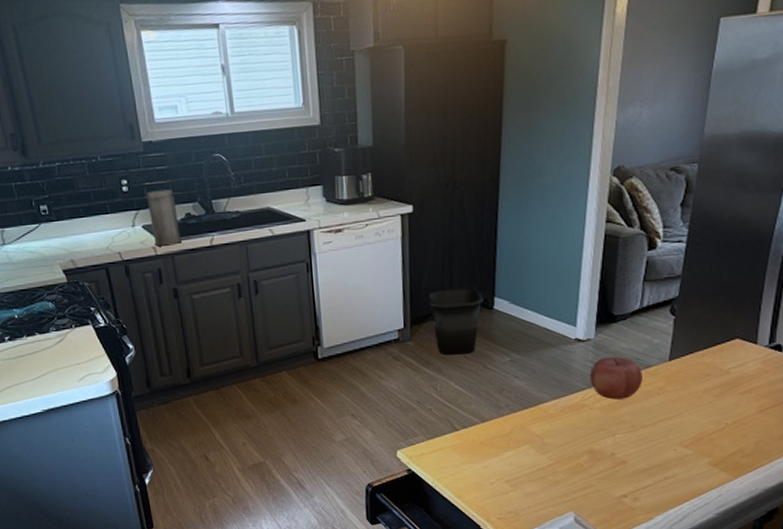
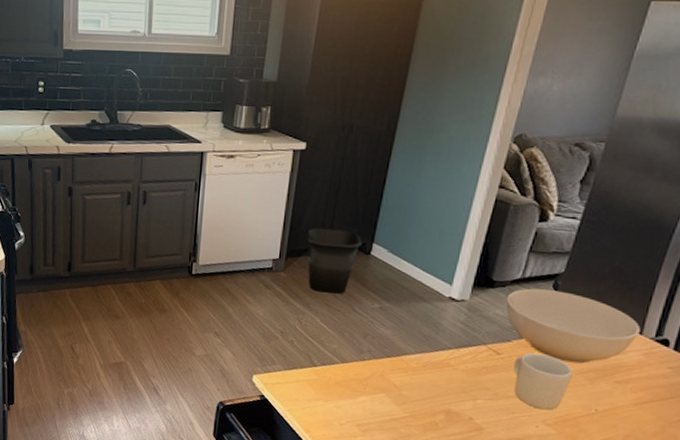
canister: present [146,189,182,247] -> none [58,95,84,147]
fruit: present [589,356,643,400] -> none [457,320,514,366]
bowl: none [629,315,755,383] -> present [506,288,641,363]
cup: none [645,379,700,433] -> present [513,352,573,410]

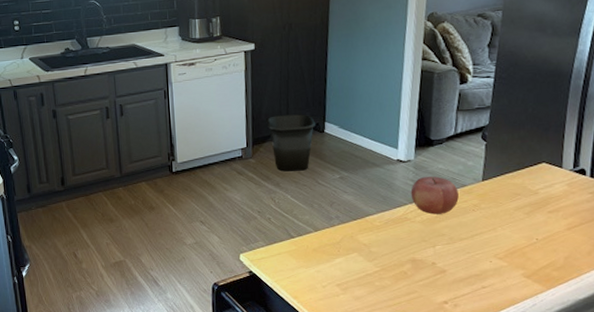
fruit: none [457,320,514,366] -> present [410,176,459,215]
bowl: present [506,288,641,363] -> none [445,140,560,201]
cup: present [513,352,573,410] -> none [461,197,512,246]

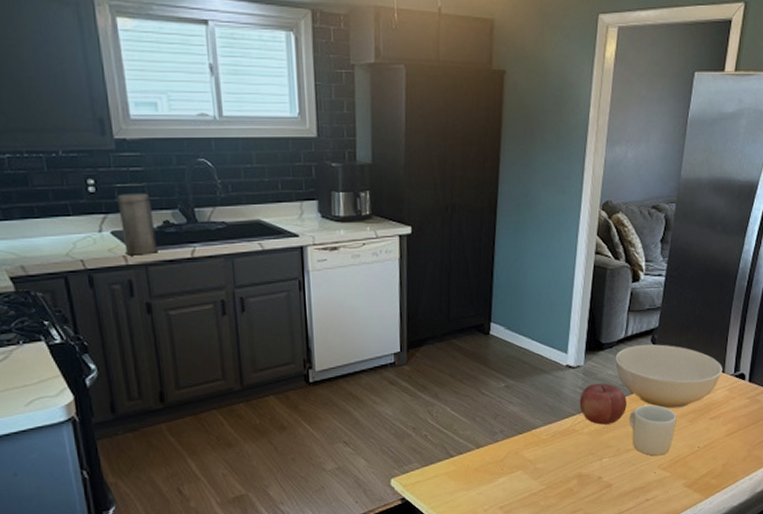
canister: none [34,29,61,75] -> present [117,193,158,256]
waste bin: present [266,114,316,172] -> none [424,312,481,380]
bowl: none [445,140,560,201] -> present [615,344,723,408]
cup: none [461,197,512,246] -> present [629,405,677,456]

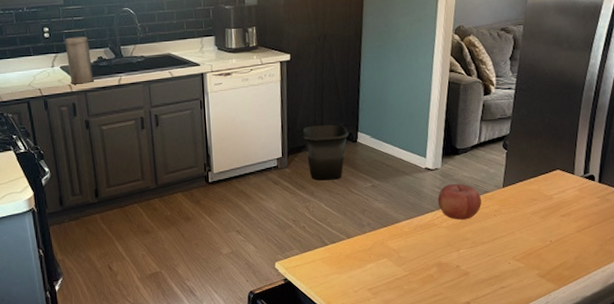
waste bin: none [424,312,481,380] -> present [301,124,350,181]
bowl: present [615,344,723,408] -> none [470,149,572,206]
cup: present [629,405,677,456] -> none [484,203,529,249]

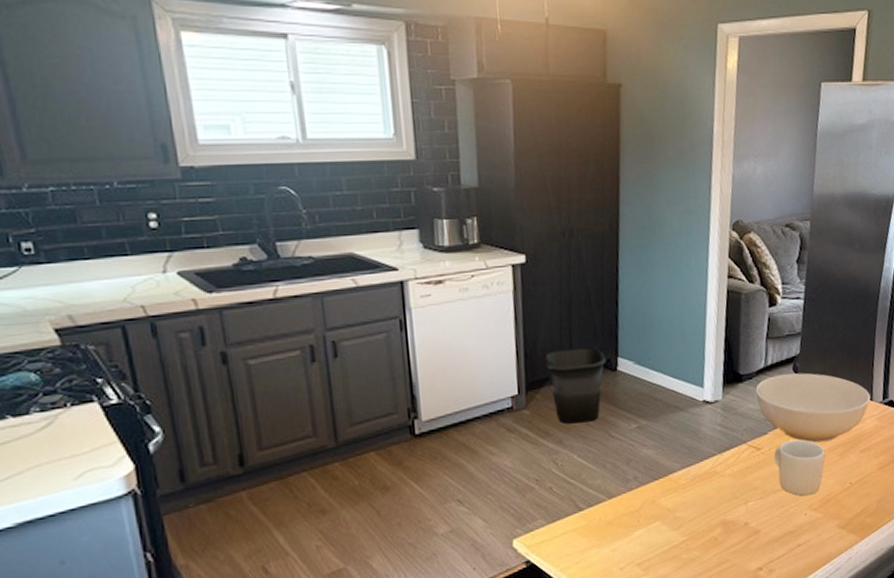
canister: present [65,36,94,84] -> none [184,227,234,299]
fruit: present [437,183,481,220] -> none [719,418,771,465]
bowl: none [470,149,572,206] -> present [755,373,871,442]
cup: none [484,203,529,249] -> present [774,439,826,496]

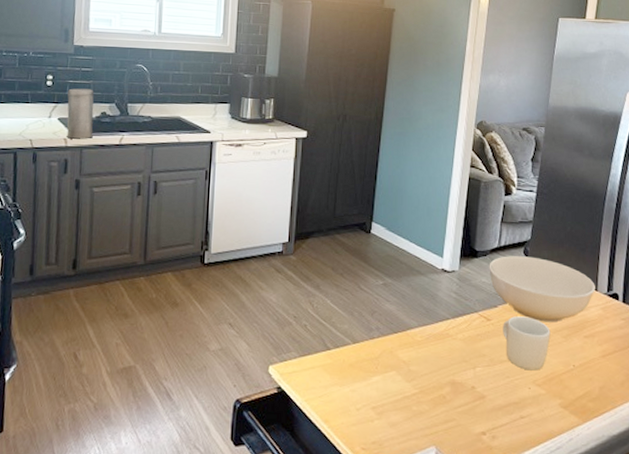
canister: none [184,227,234,299] -> present [66,88,94,139]
waste bin: present [543,347,607,424] -> none [312,210,363,273]

